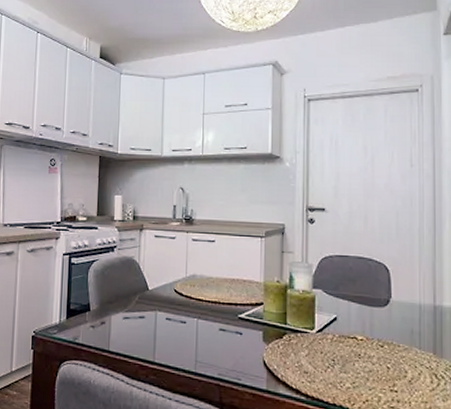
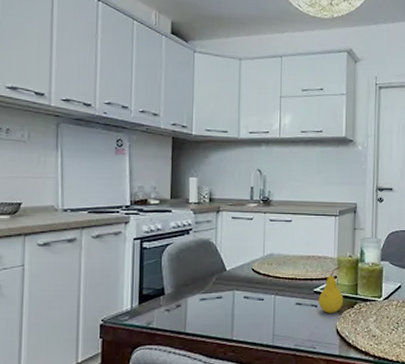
fruit: none [243,292,271,343] -> present [318,267,344,313]

